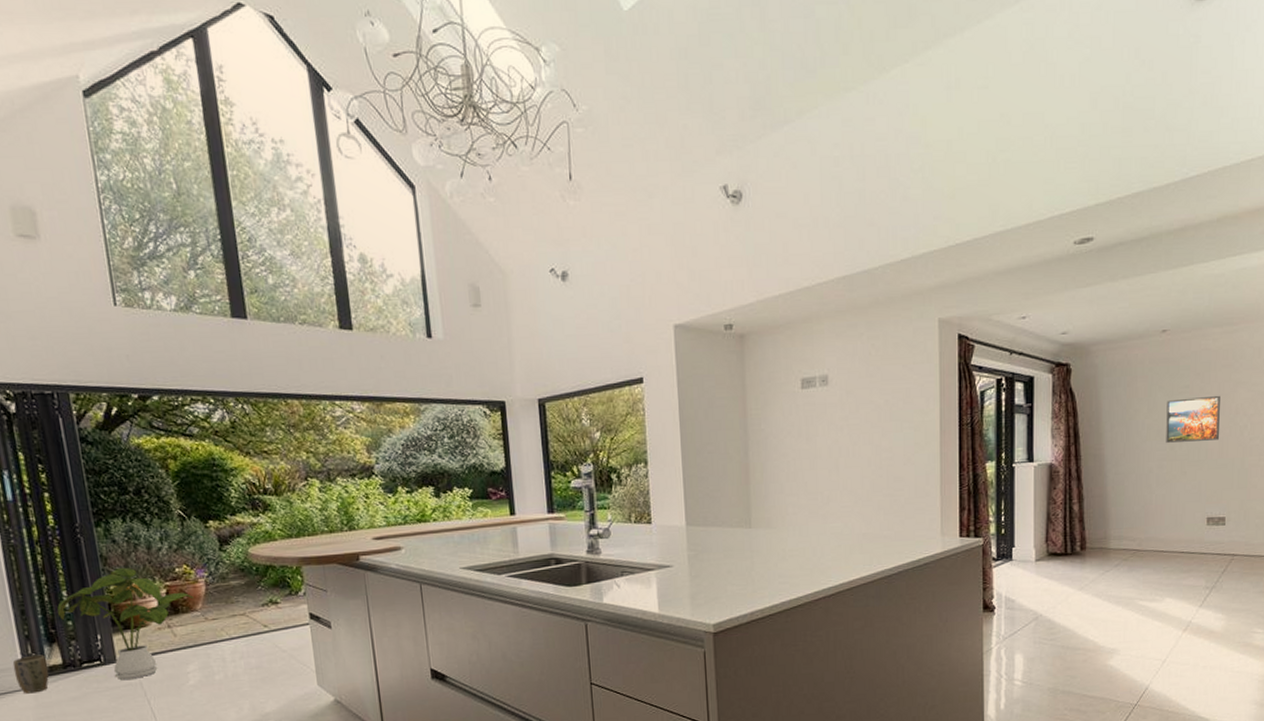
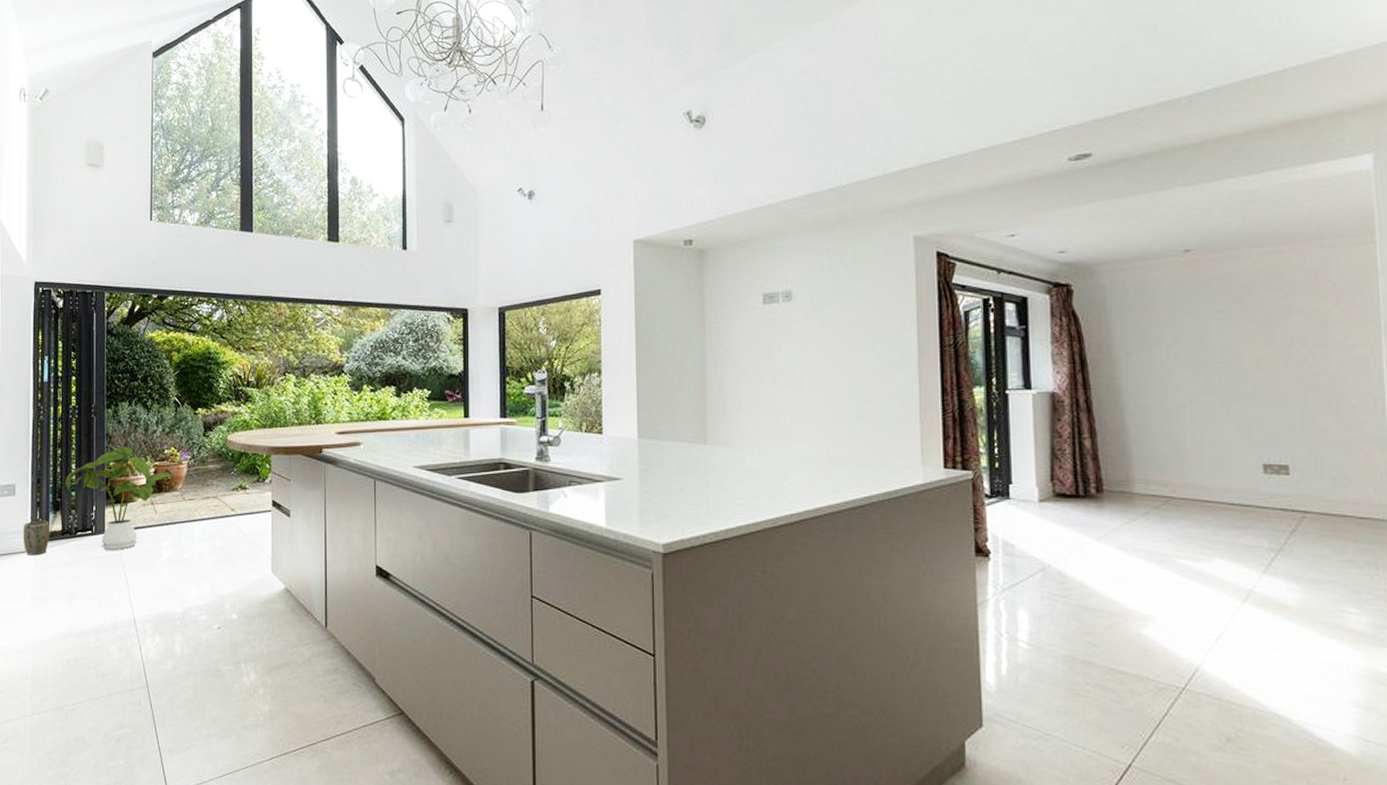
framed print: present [1166,395,1220,443] -> none [1197,323,1272,374]

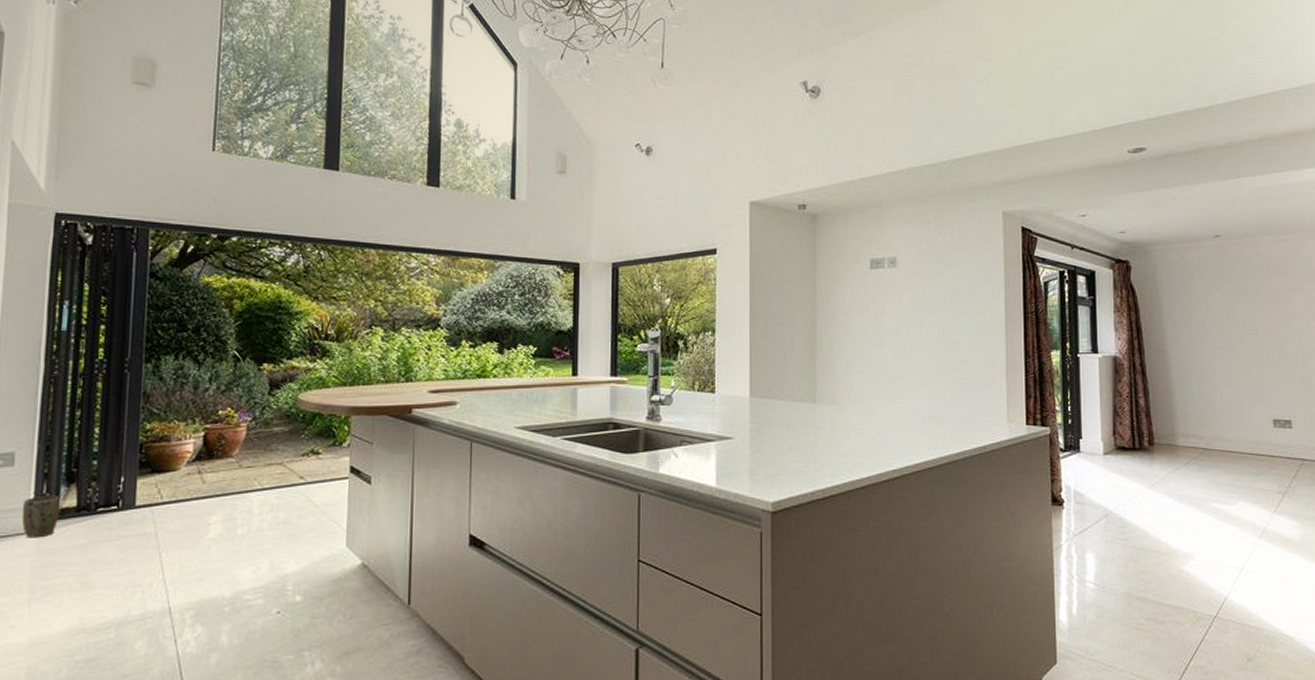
house plant: present [66,446,176,551] -> none [85,406,232,529]

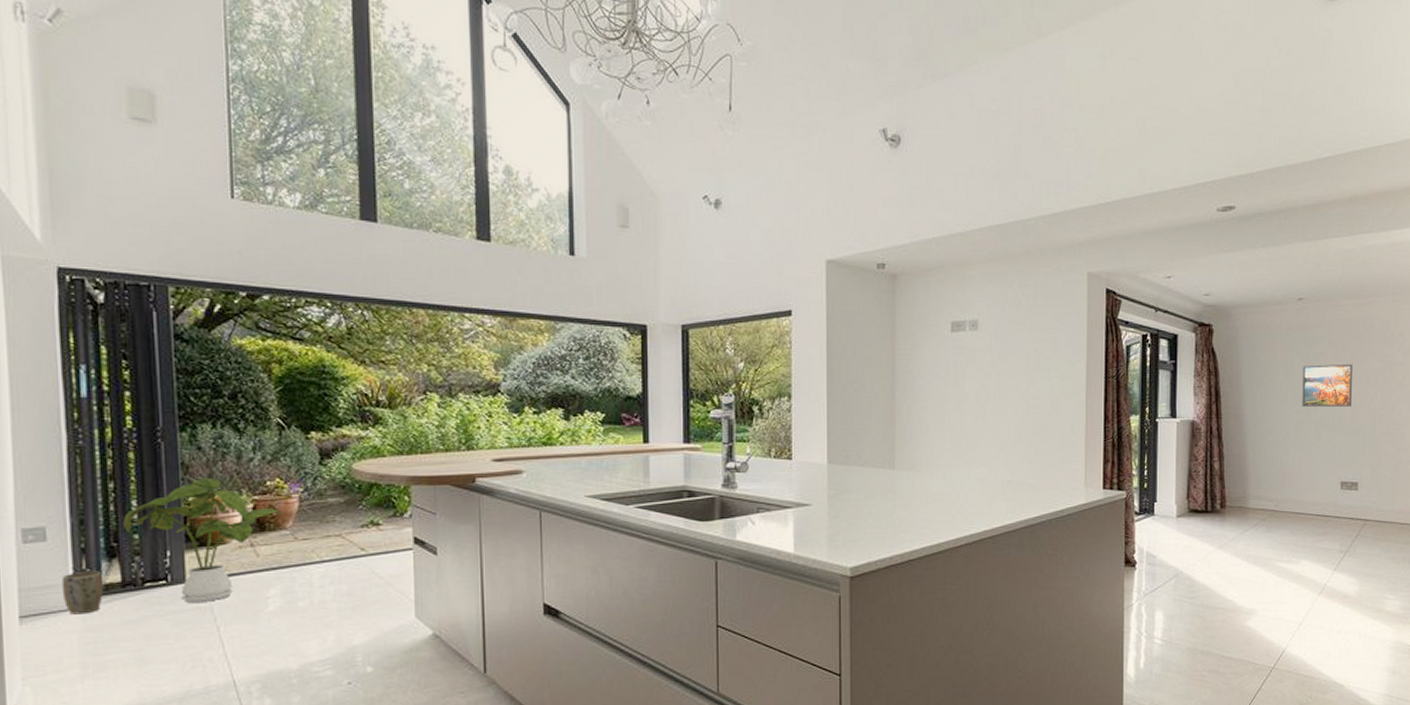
house plant: none [85,406,232,529] -> present [124,477,284,604]
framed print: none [1225,299,1279,343] -> present [1302,363,1352,407]

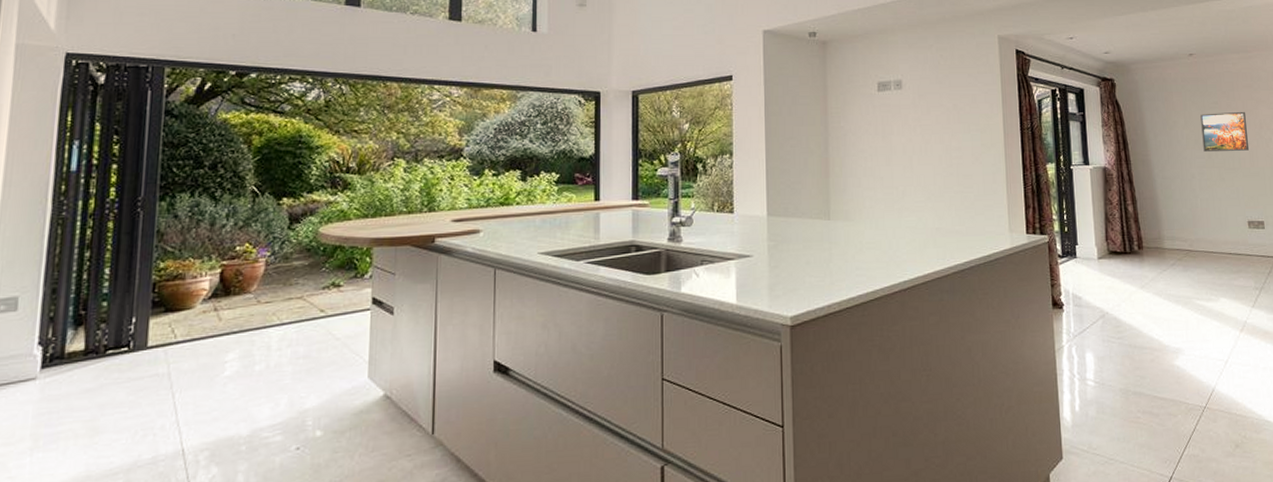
plant pot: present [61,570,104,615] -> none [24,339,67,385]
house plant: present [124,477,284,604] -> none [94,244,250,370]

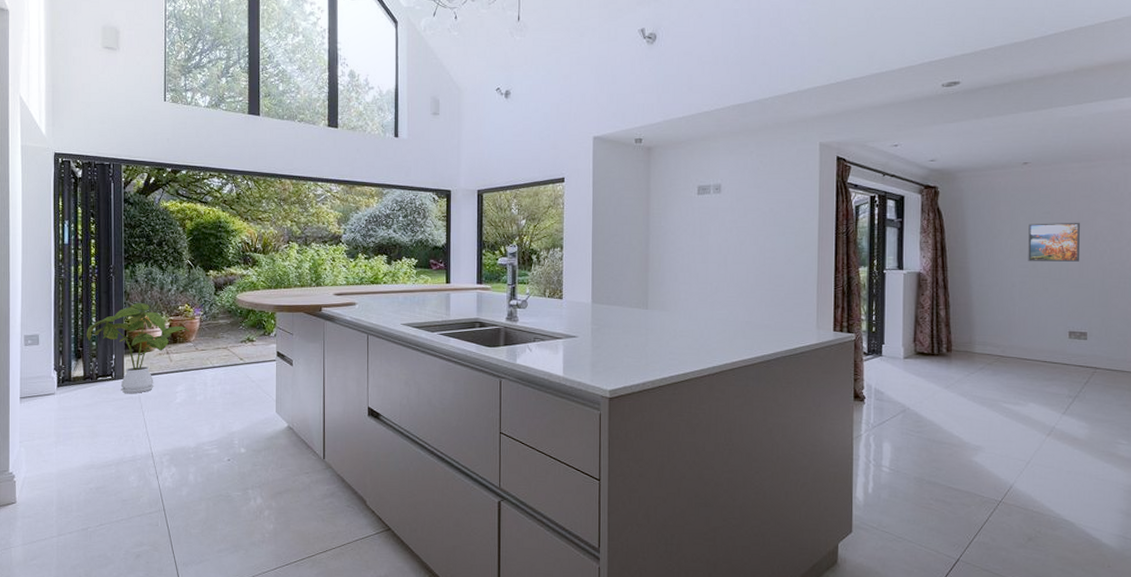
house plant: none [94,244,250,370] -> present [87,302,190,394]

